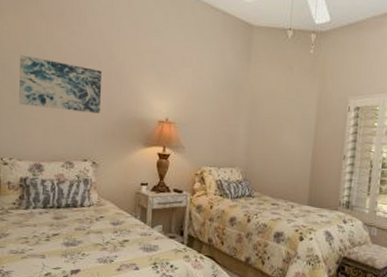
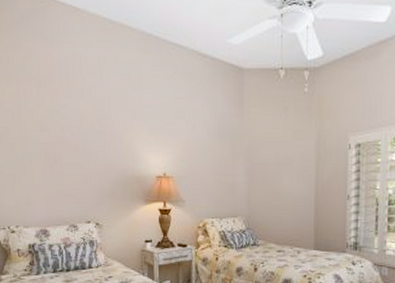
wall art: present [19,55,102,113] -> none [15,122,99,174]

